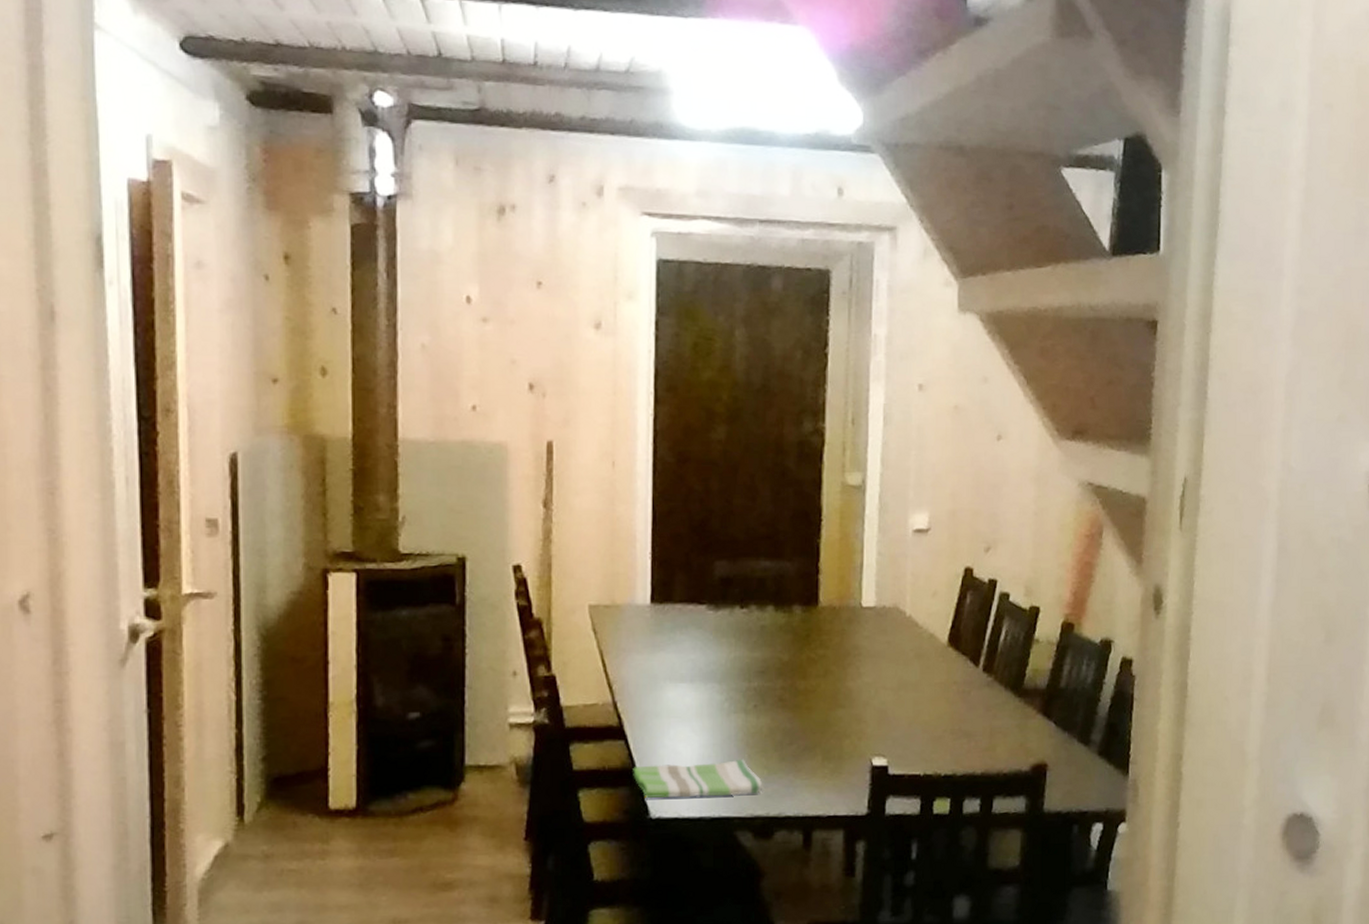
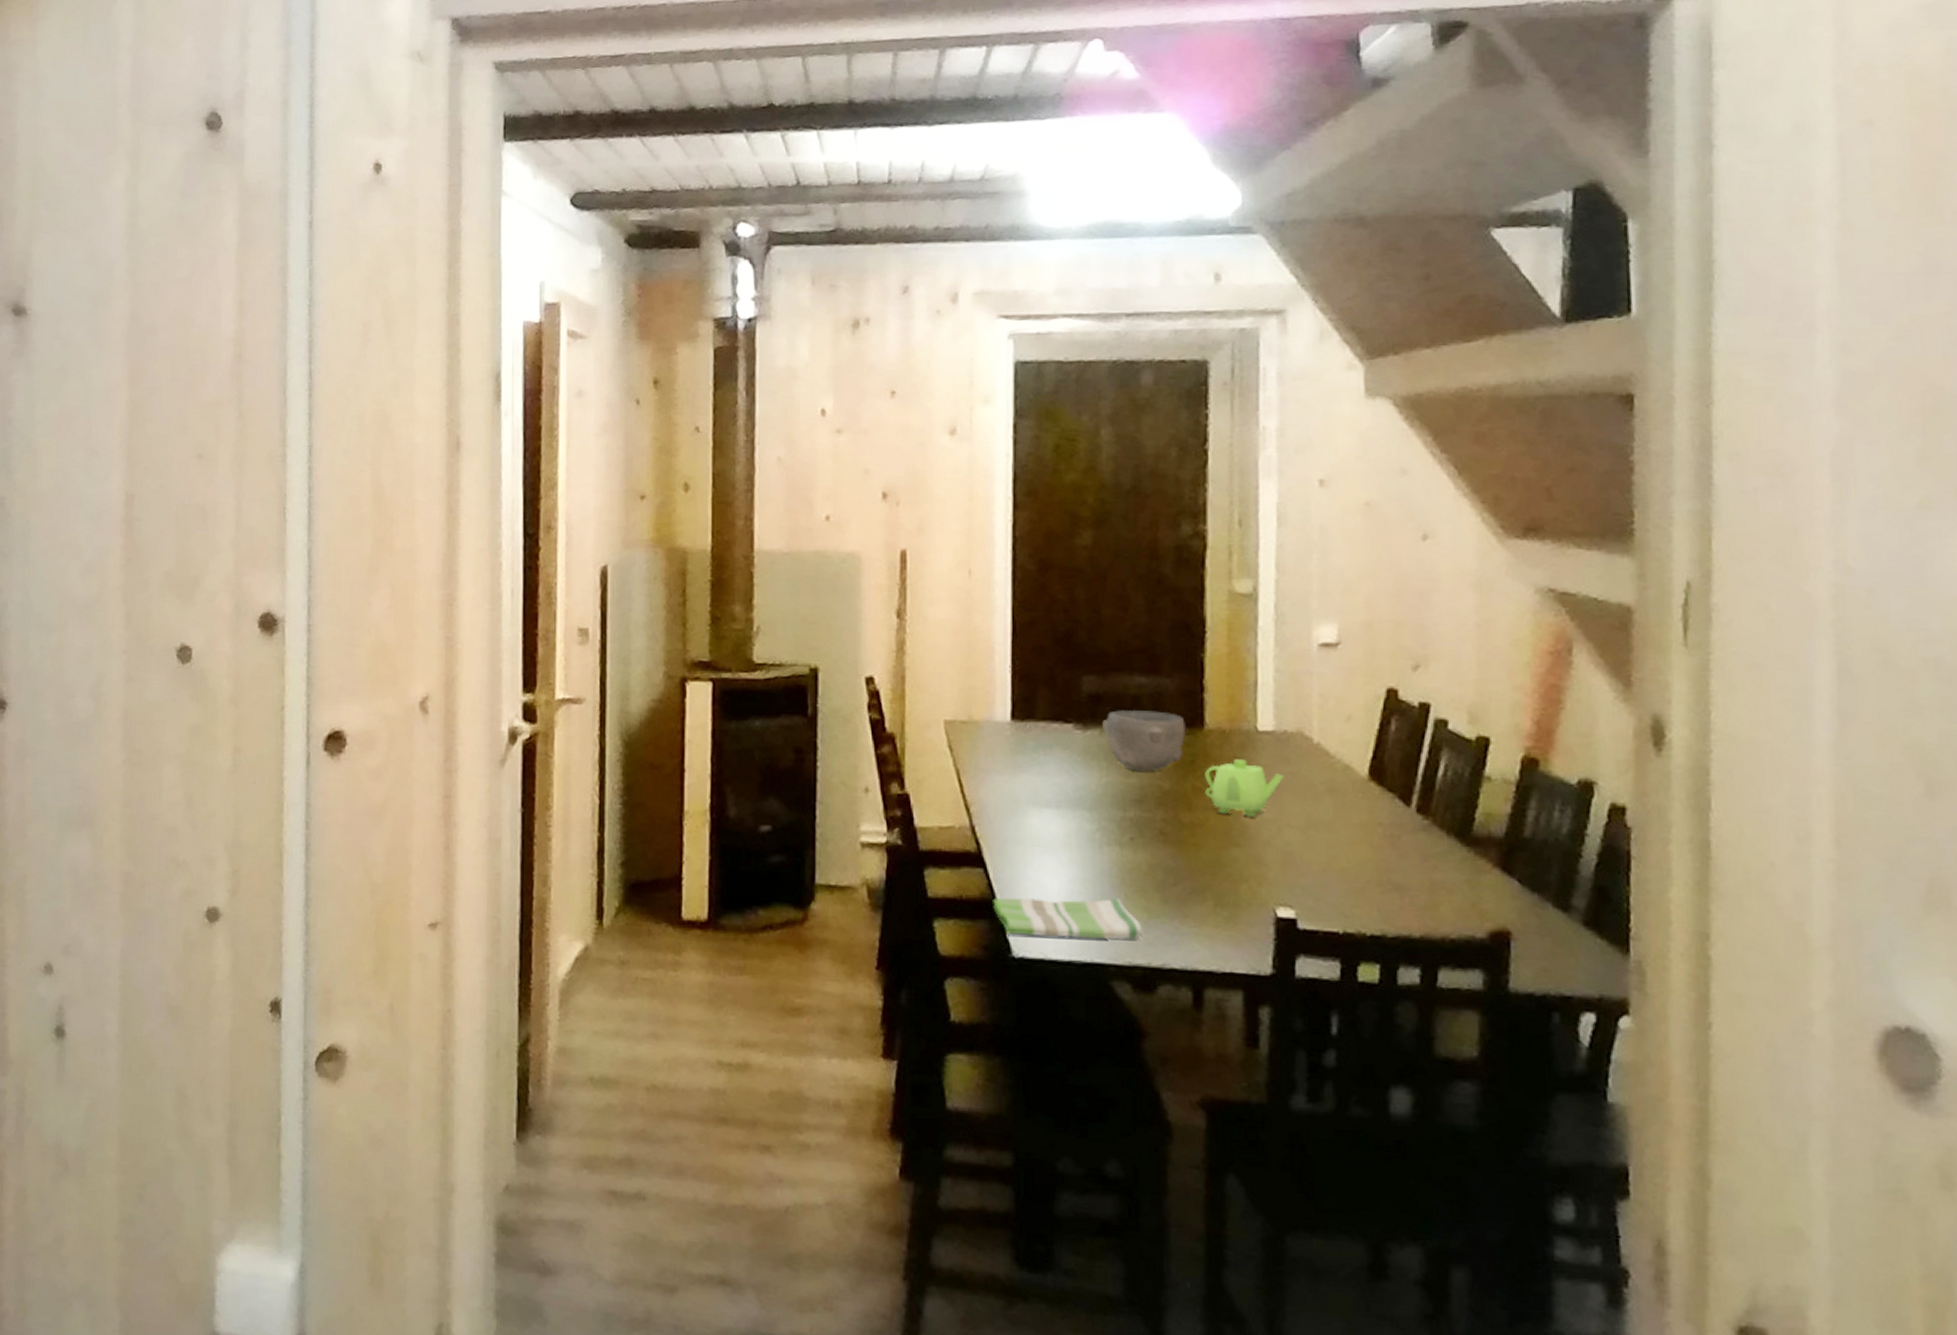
bowl: none [732,590,803,646] -> present [1102,709,1186,772]
teapot: none [818,632,882,682] -> present [1205,759,1284,817]

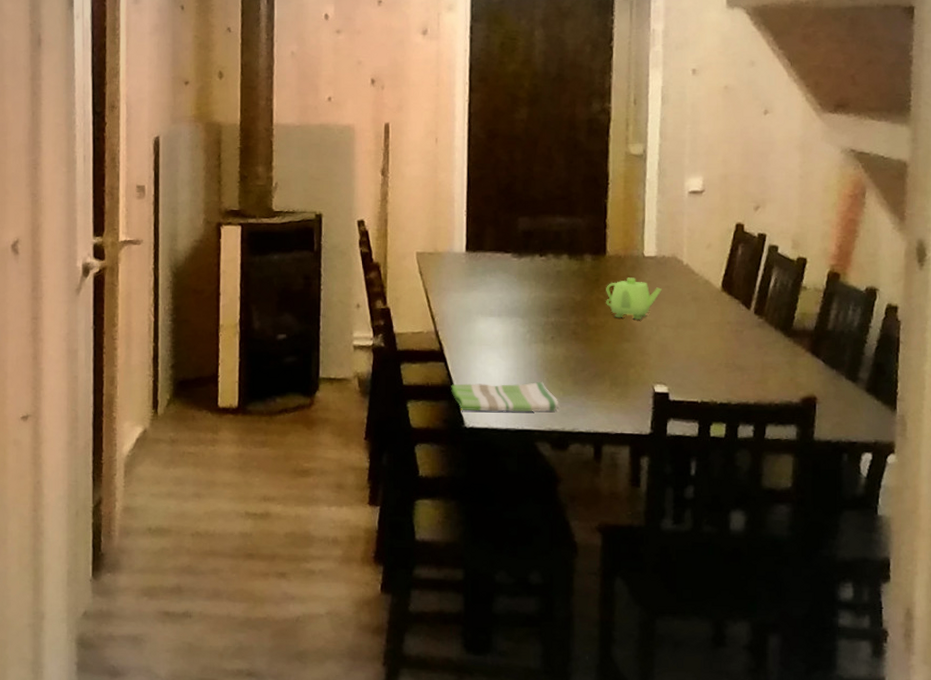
bowl: present [1102,709,1186,772] -> none [533,242,593,288]

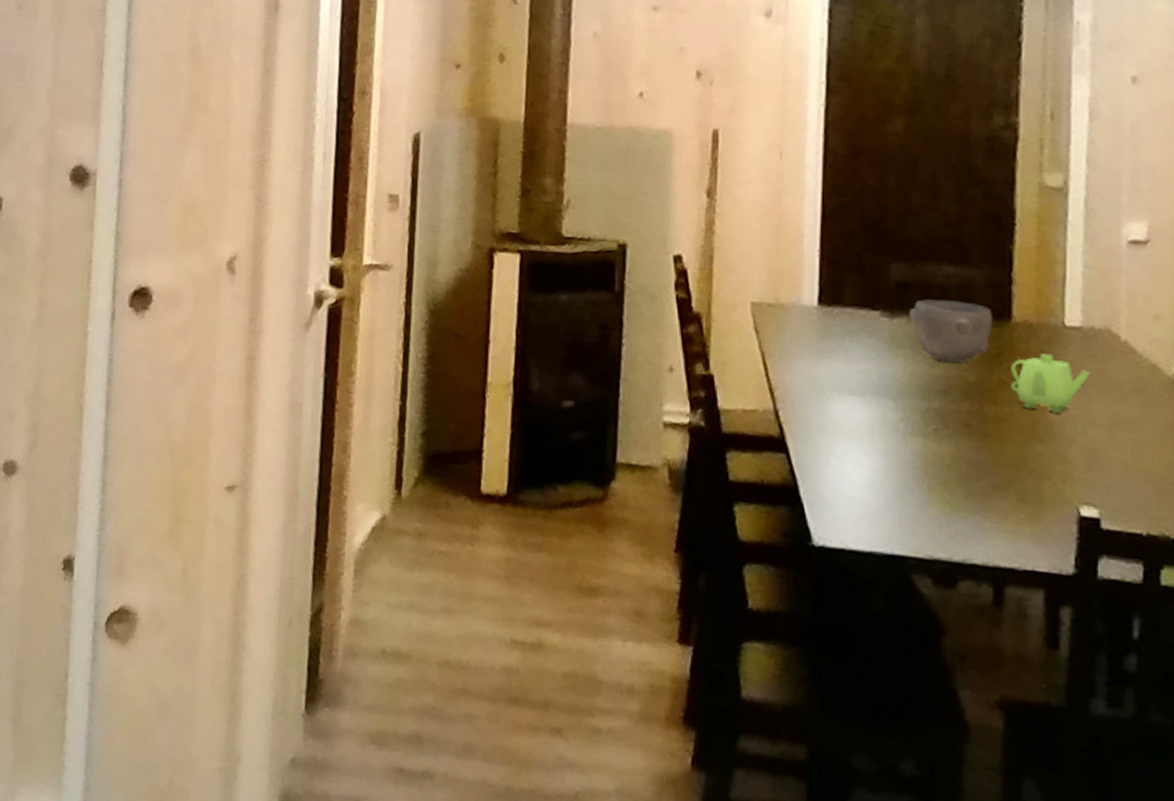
dish towel: present [451,381,559,412] -> none [794,484,945,533]
bowl: none [533,242,593,288] -> present [909,299,992,363]

